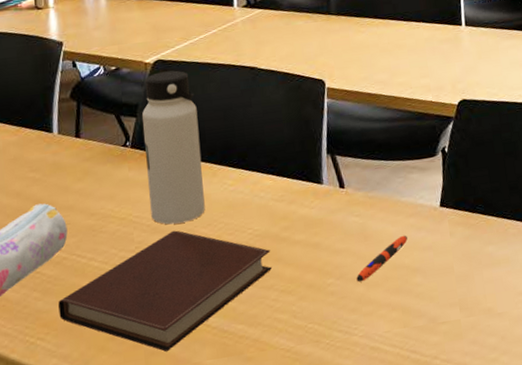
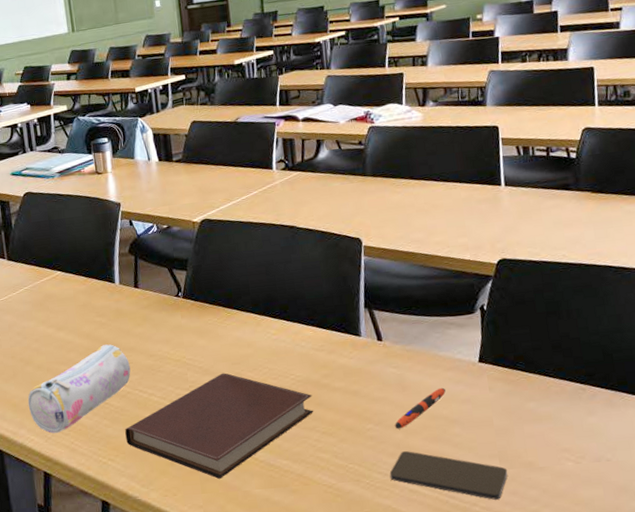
water bottle: present [142,70,205,225] -> none [192,229,251,368]
smartphone: none [350,304,468,351] -> present [389,450,508,500]

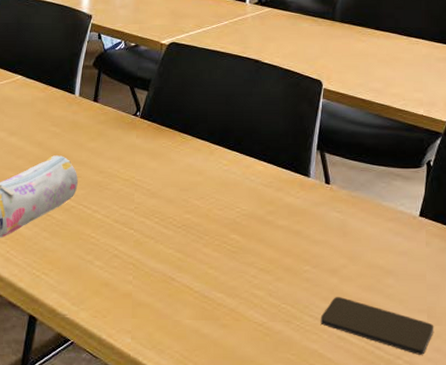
notebook: present [125,373,314,480] -> none [63,198,255,306]
pen: present [395,387,446,429] -> none [331,237,384,274]

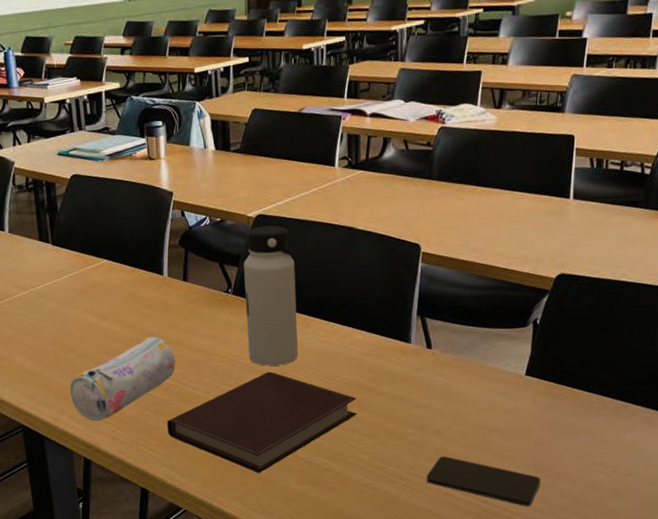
notebook: none [63,198,255,306] -> present [167,371,357,474]
water bottle: none [152,53,203,192] -> present [244,225,298,366]

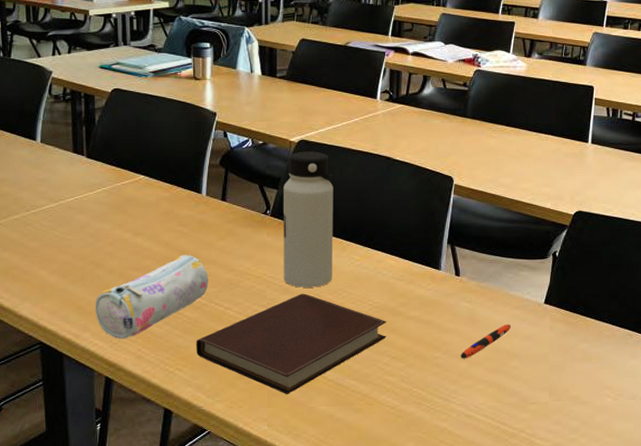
smartphone: present [426,456,541,506] -> none [449,379,555,428]
pen: none [436,397,489,435] -> present [461,324,511,359]

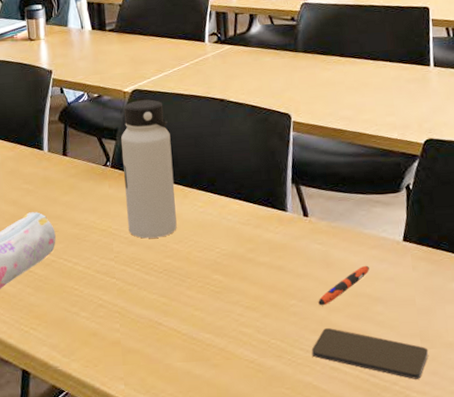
notebook: present [196,293,387,395] -> none [48,244,238,352]
smartphone: none [449,379,555,428] -> present [311,327,429,380]

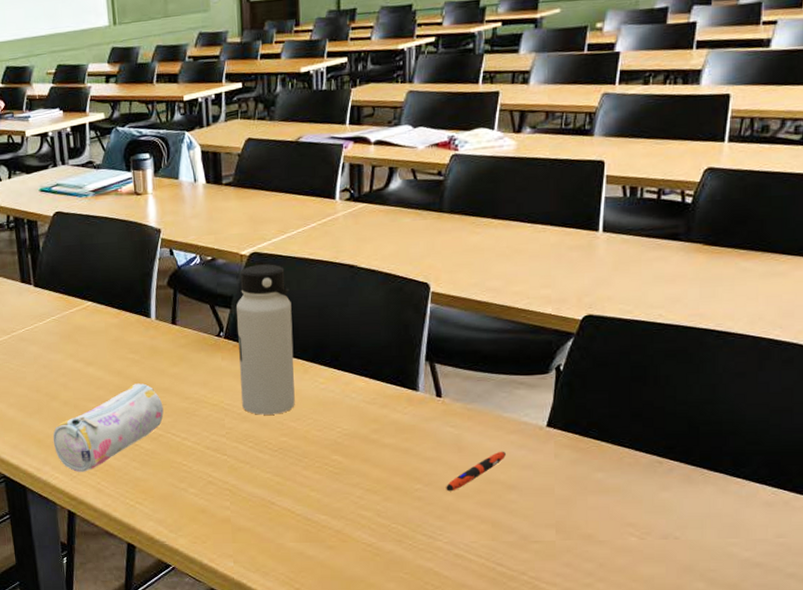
smartphone: present [311,327,429,380] -> none [435,514,564,570]

